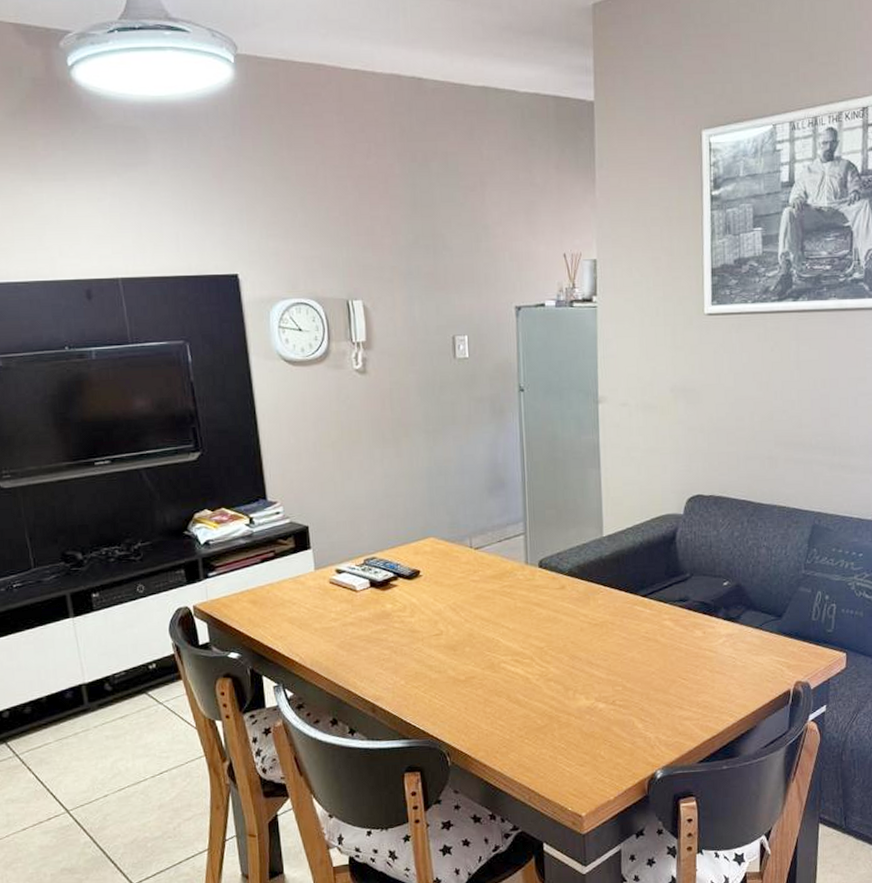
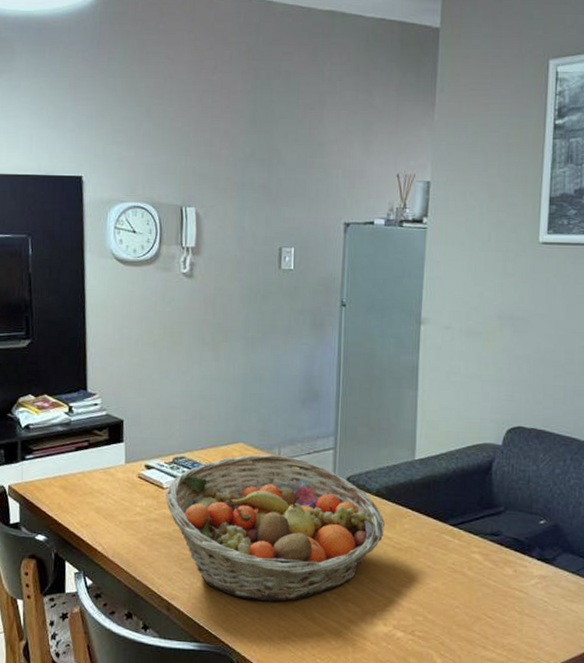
fruit basket: none [359,545,579,691] -> present [165,454,385,602]

